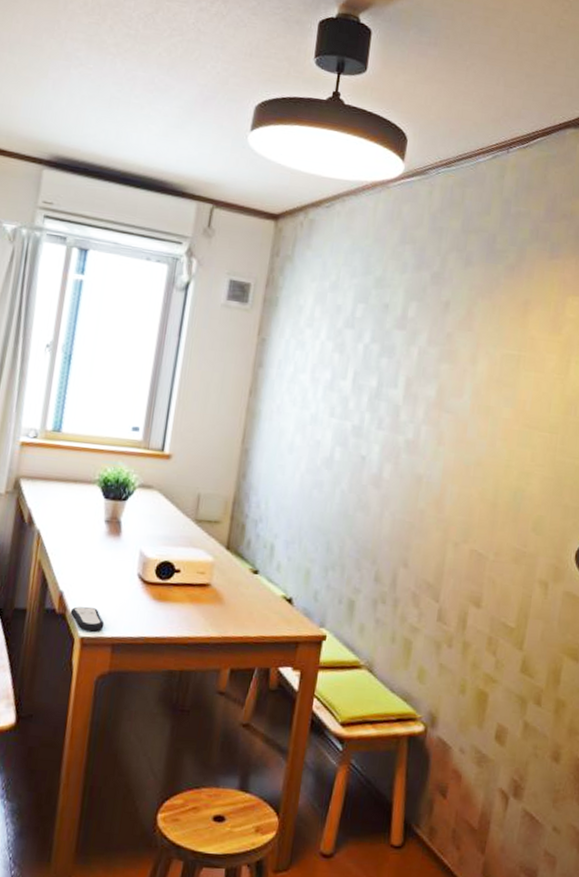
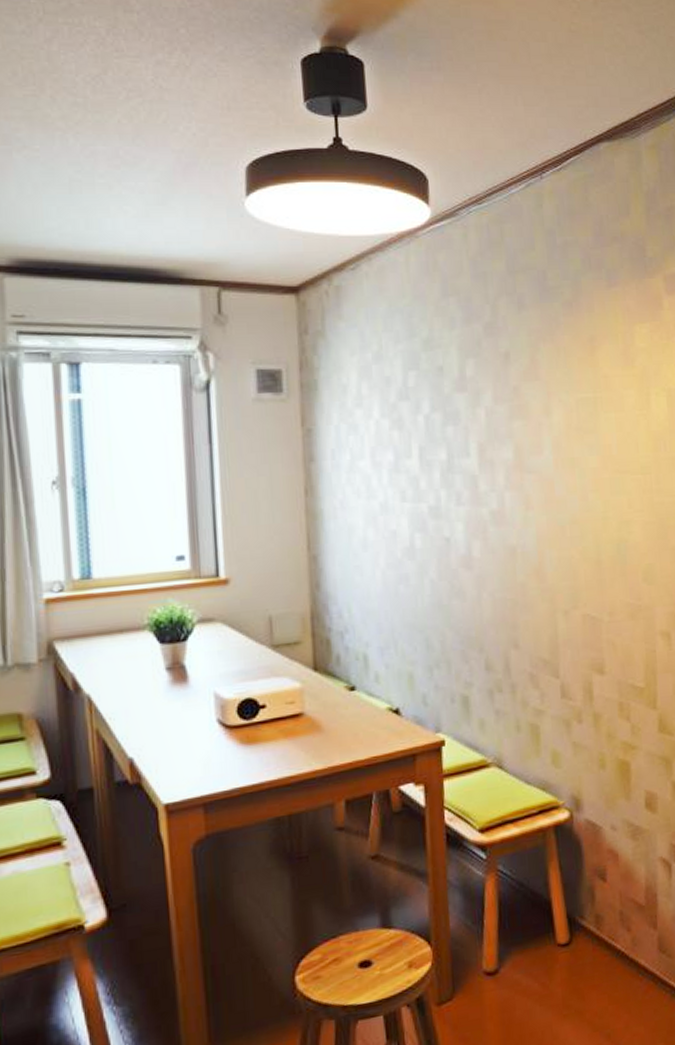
remote control: present [70,606,105,632] -> none [146,768,190,797]

